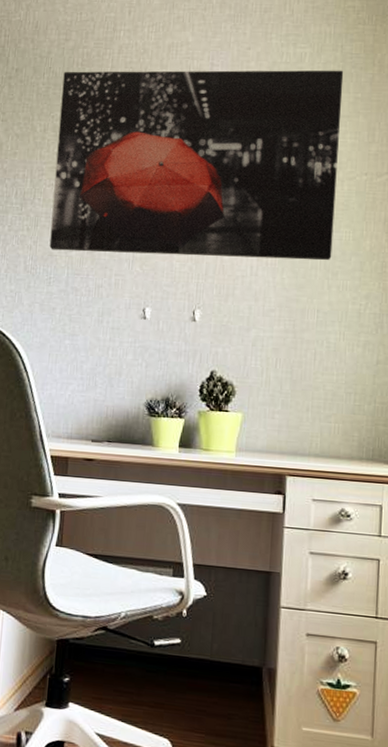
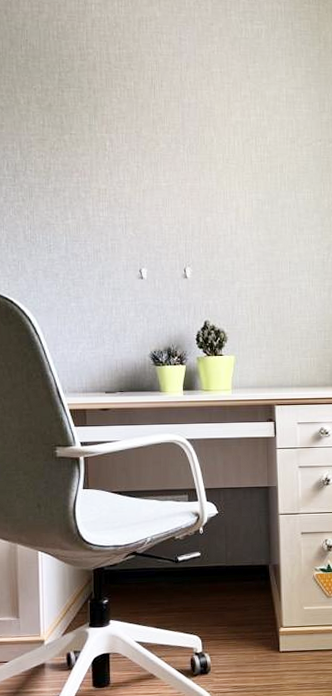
wall art: present [49,70,344,261] -> none [41,44,298,219]

